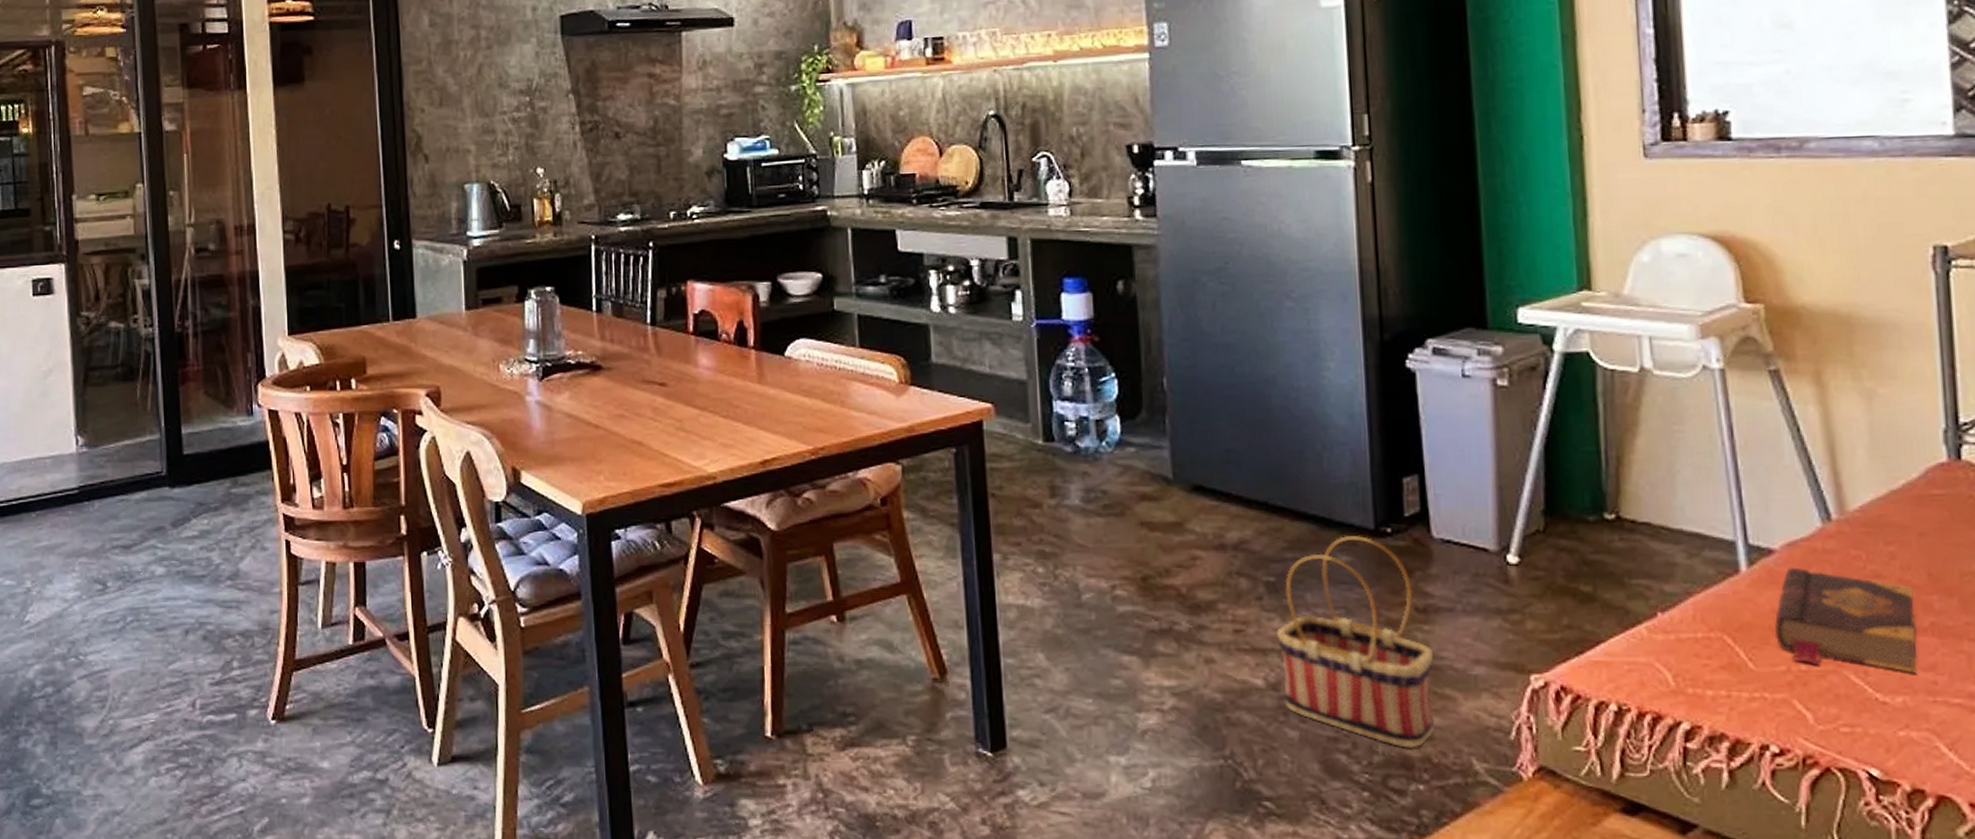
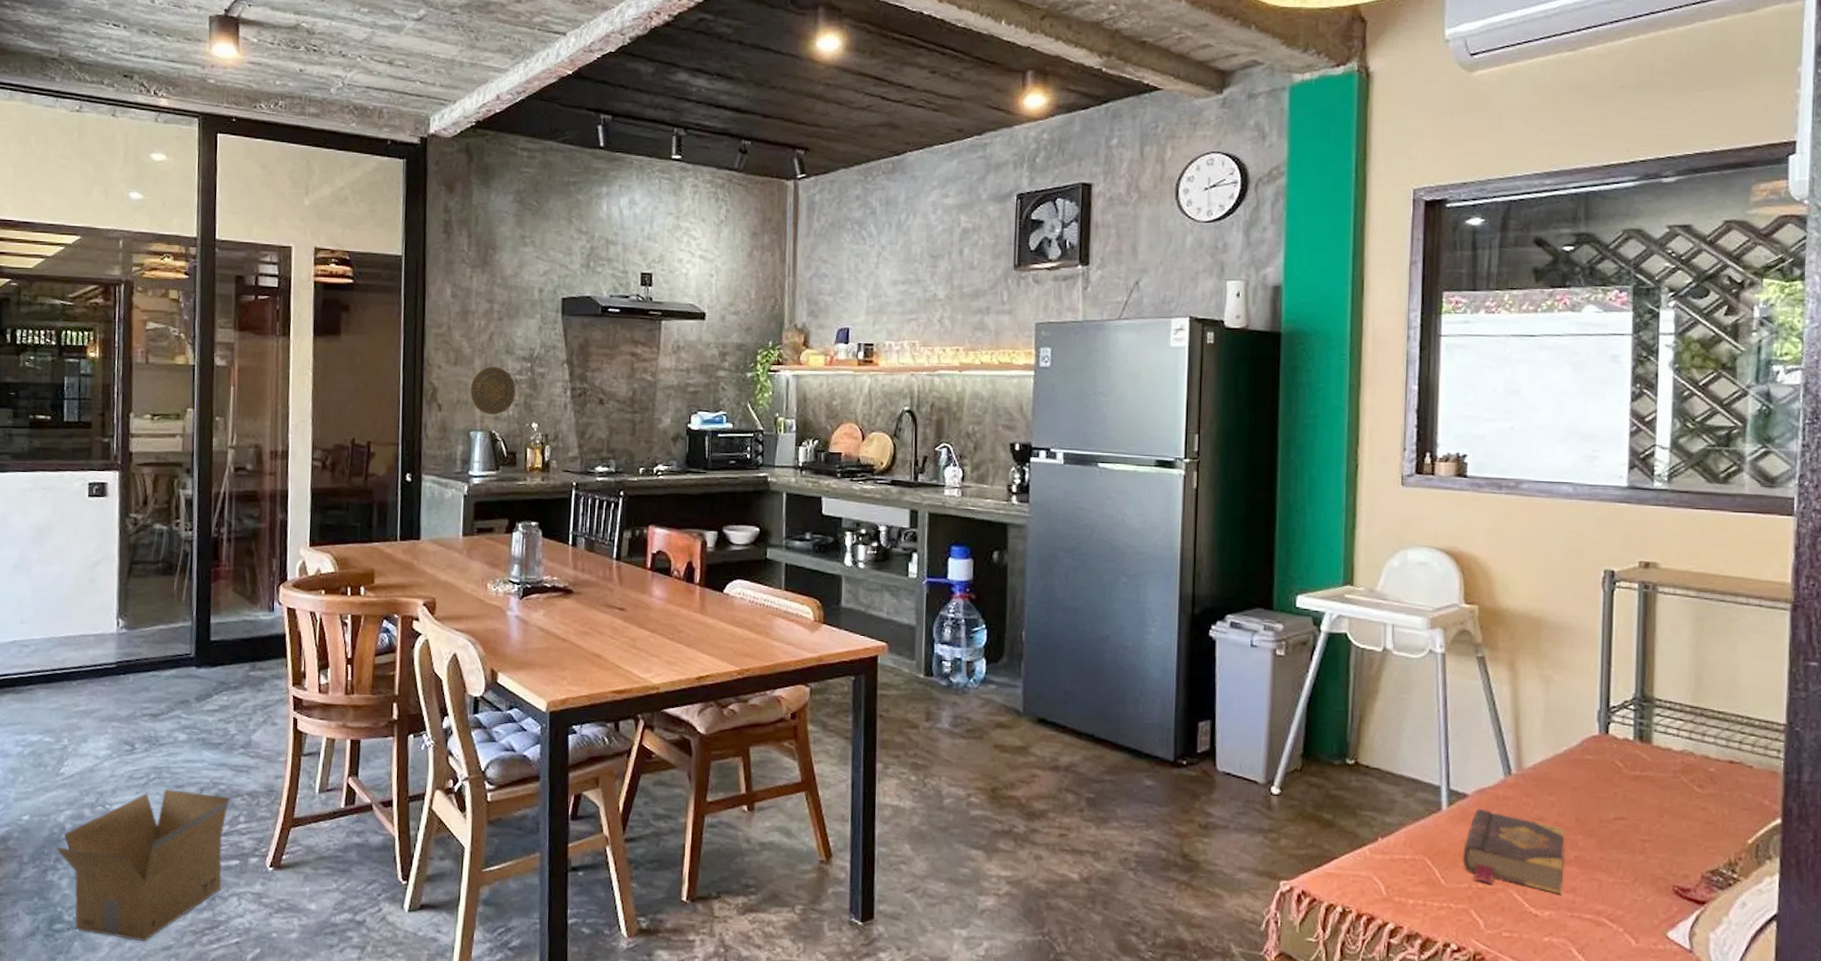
cardboard box: none [27,633,220,814] -> present [56,789,230,941]
decorative plate: none [460,104,515,163] -> present [470,367,516,416]
basket: present [1276,536,1435,748] -> none [1091,765,1209,934]

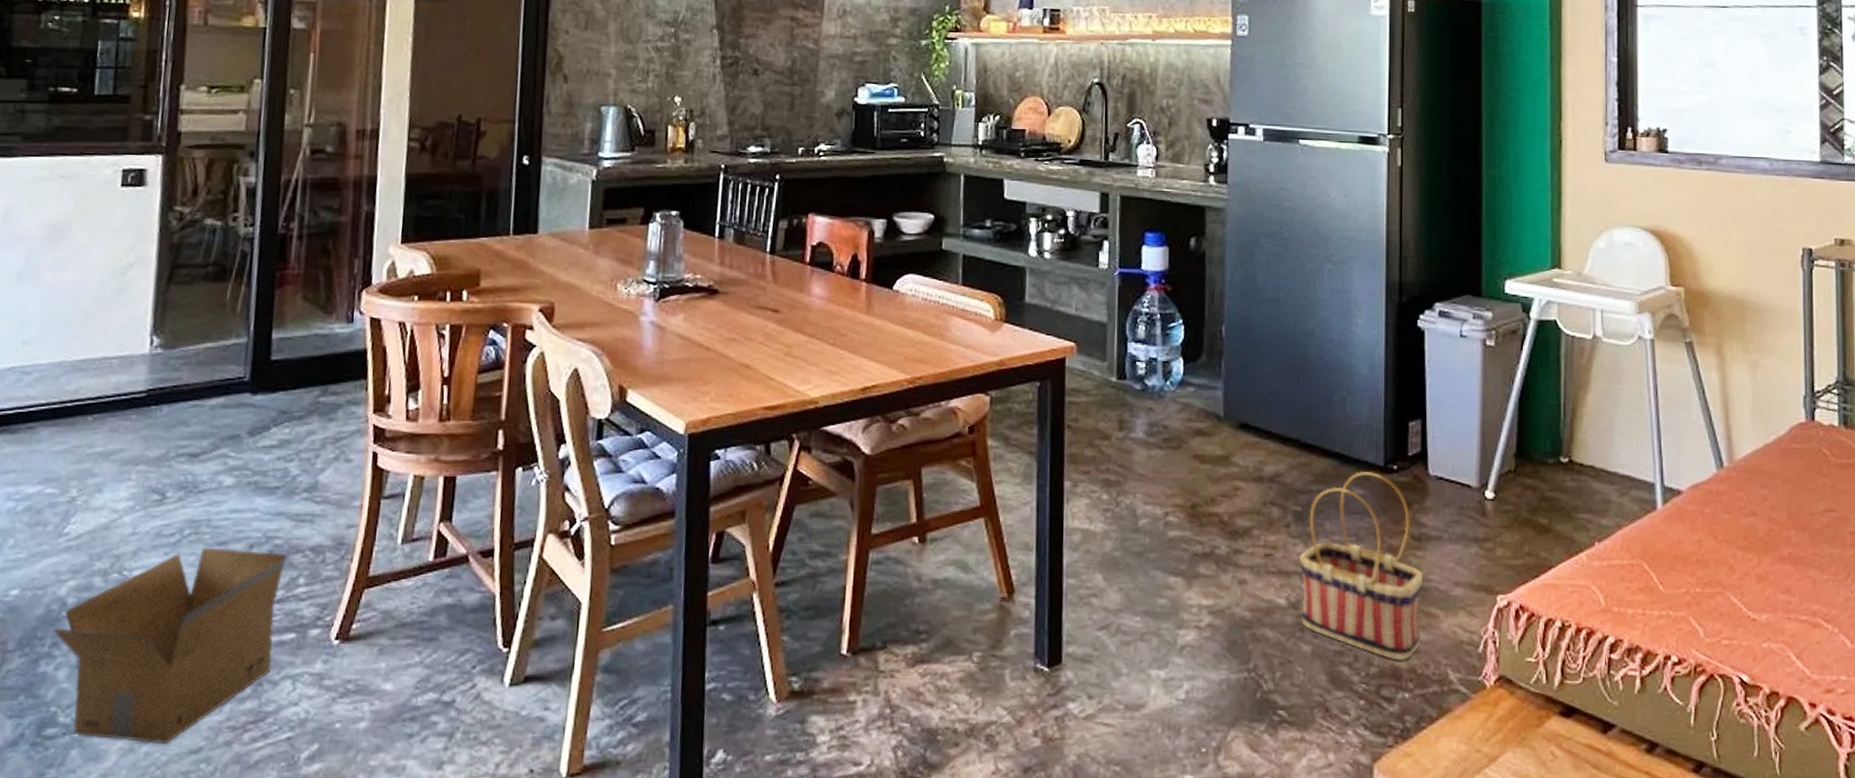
decorative plate: present [470,367,516,416] -> none [602,32,657,88]
basket: none [1091,765,1209,934] -> present [1299,472,1423,661]
book: present [1462,808,1565,894] -> none [1679,505,1779,594]

